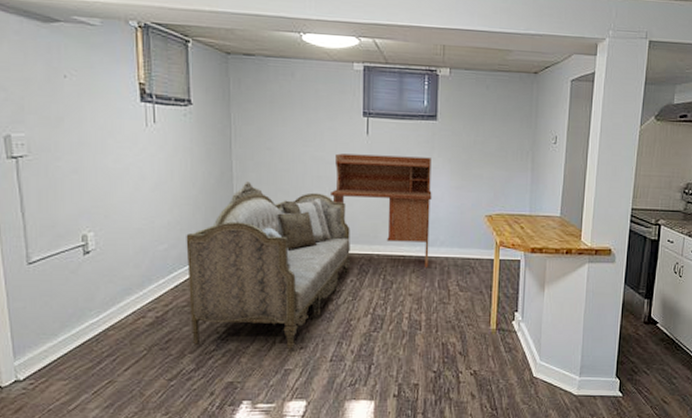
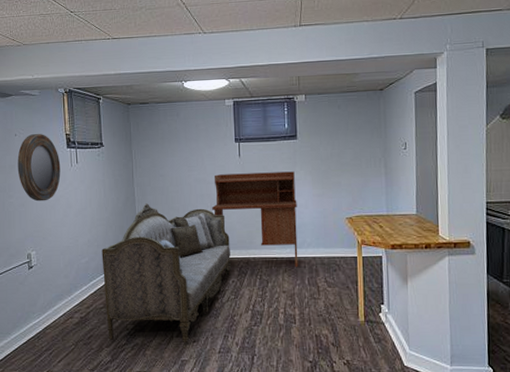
home mirror: none [68,78,131,169] -> present [17,134,61,202]

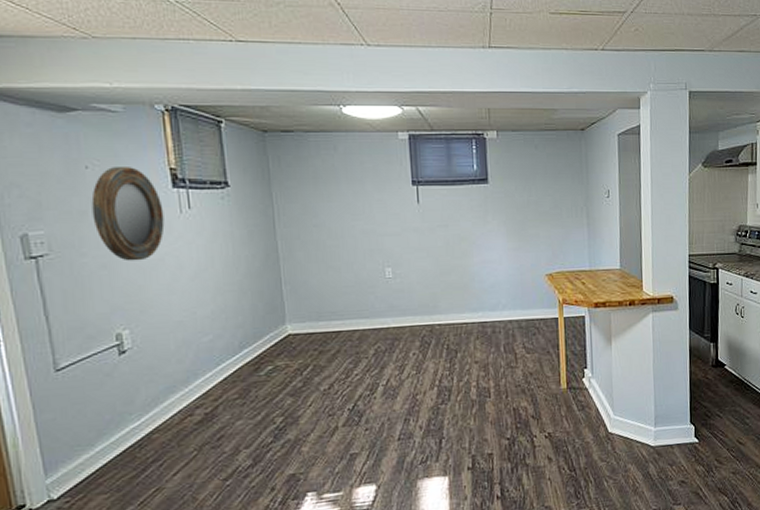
sofa: present [102,203,232,342] -> none [232,261,412,440]
desk: present [212,171,298,268] -> none [385,221,492,334]

